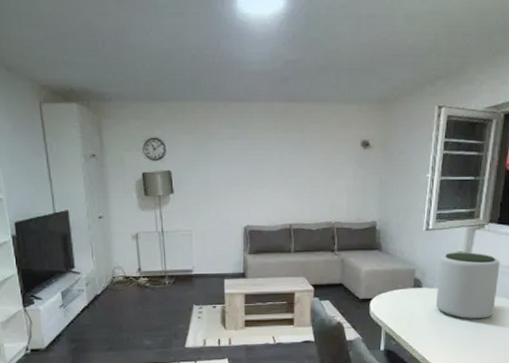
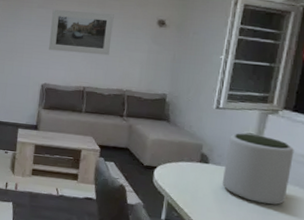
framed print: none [246,139,315,188] -> present [49,10,114,56]

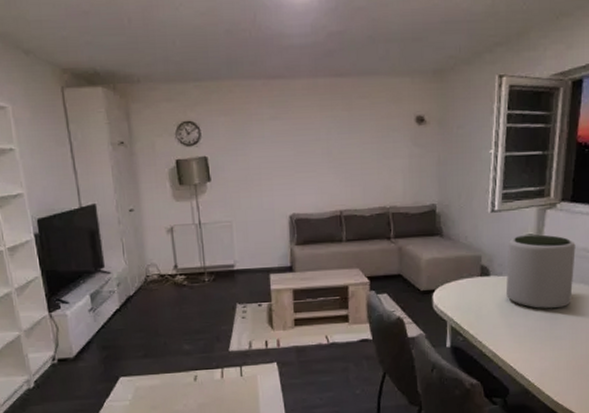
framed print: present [49,10,114,56] -> none [289,116,365,172]

